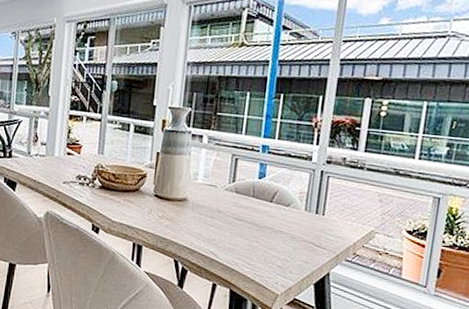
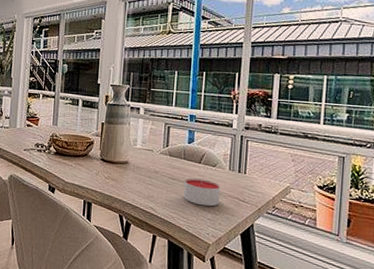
candle: none [250,219,294,252] -> present [184,178,221,207]

